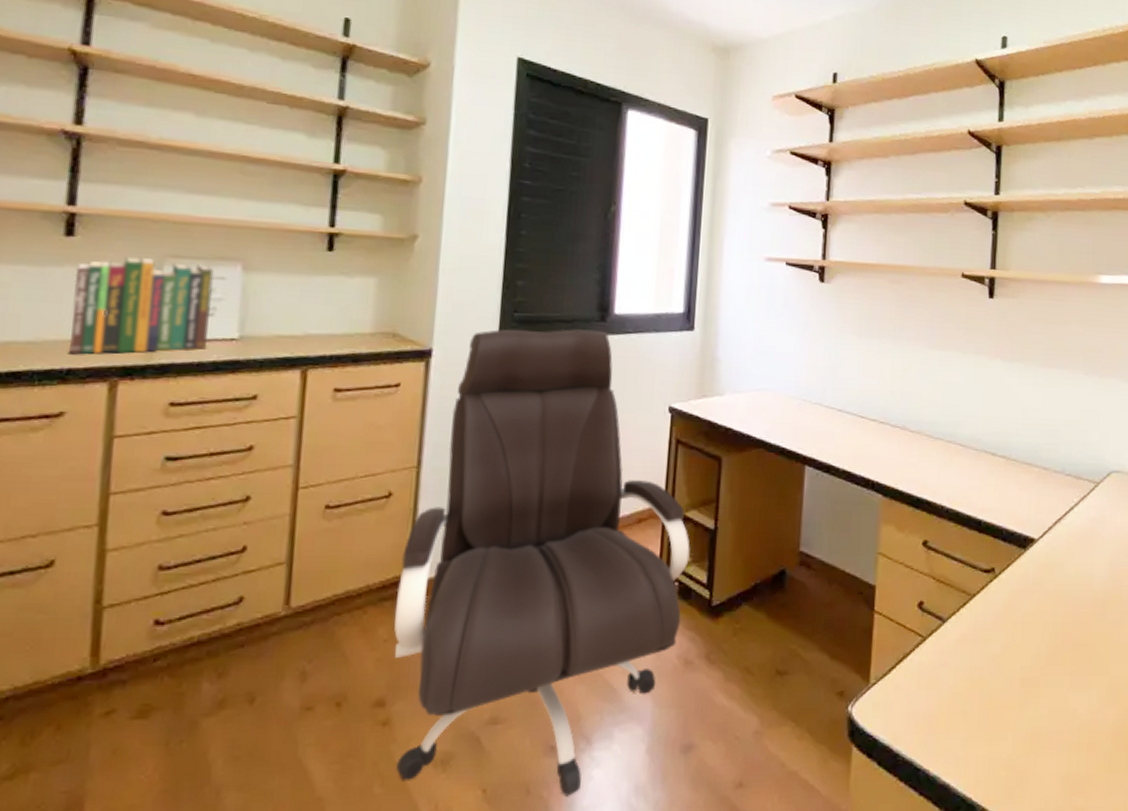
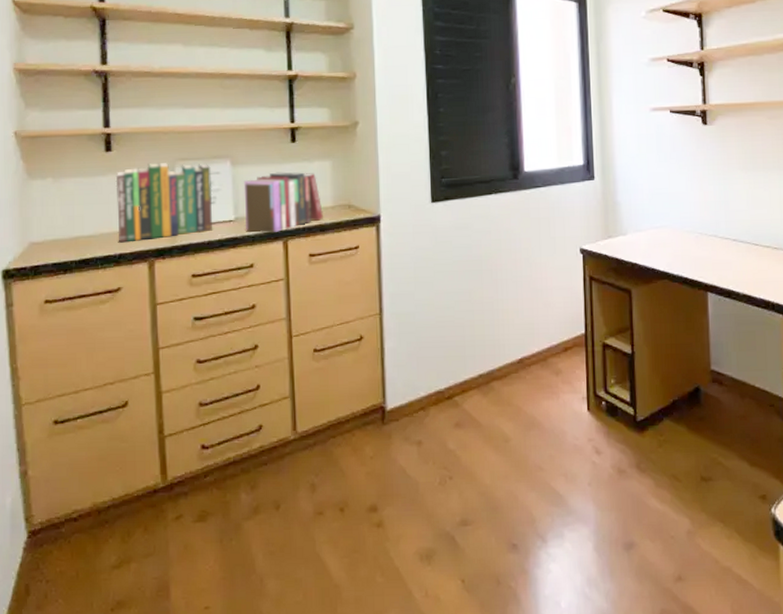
books: none [251,284,360,360] -> present [244,172,324,234]
office chair: present [394,329,690,797] -> none [376,187,613,587]

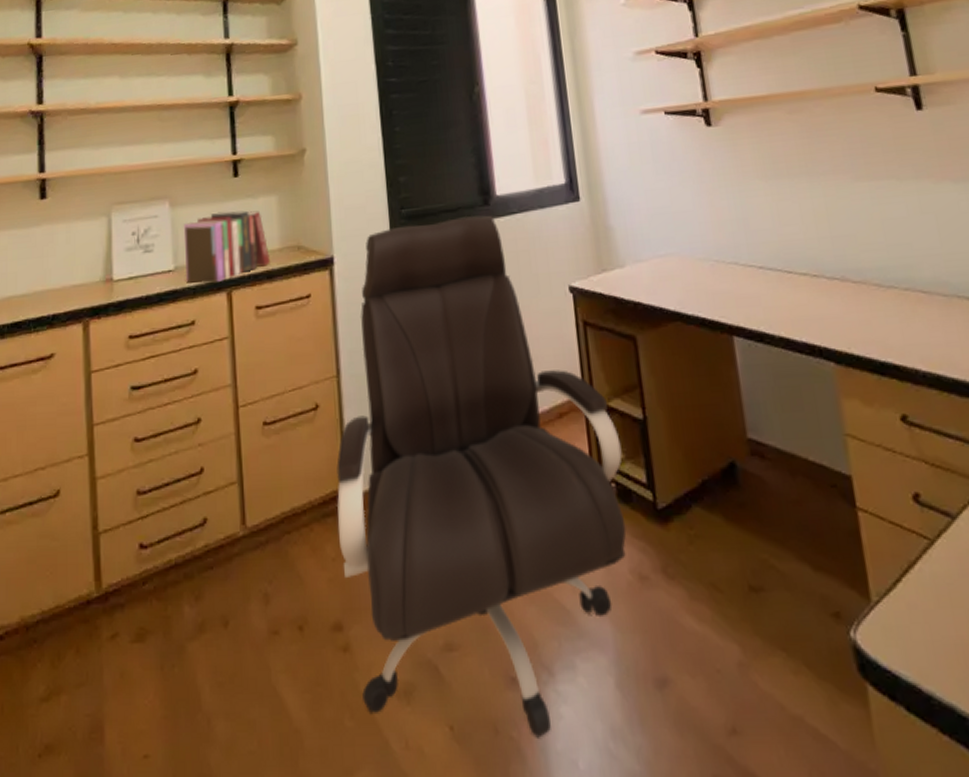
books: present [115,163,213,243] -> none [50,207,151,302]
office chair: none [376,187,613,587] -> present [336,215,627,738]

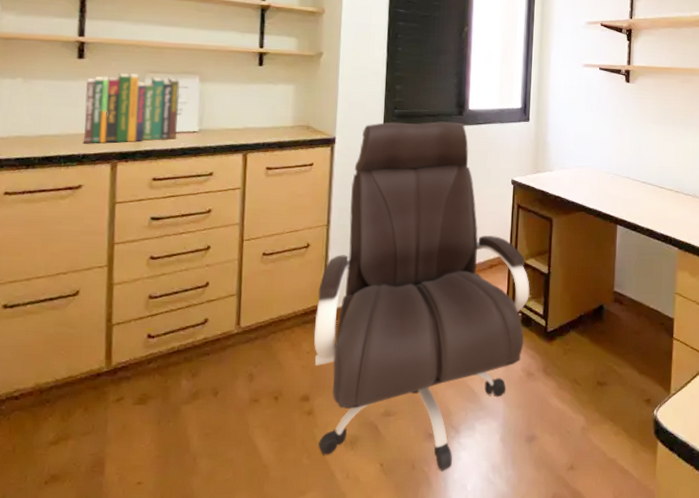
books: none [50,207,151,302] -> present [83,73,180,144]
books: present [183,210,271,285] -> none [207,91,284,146]

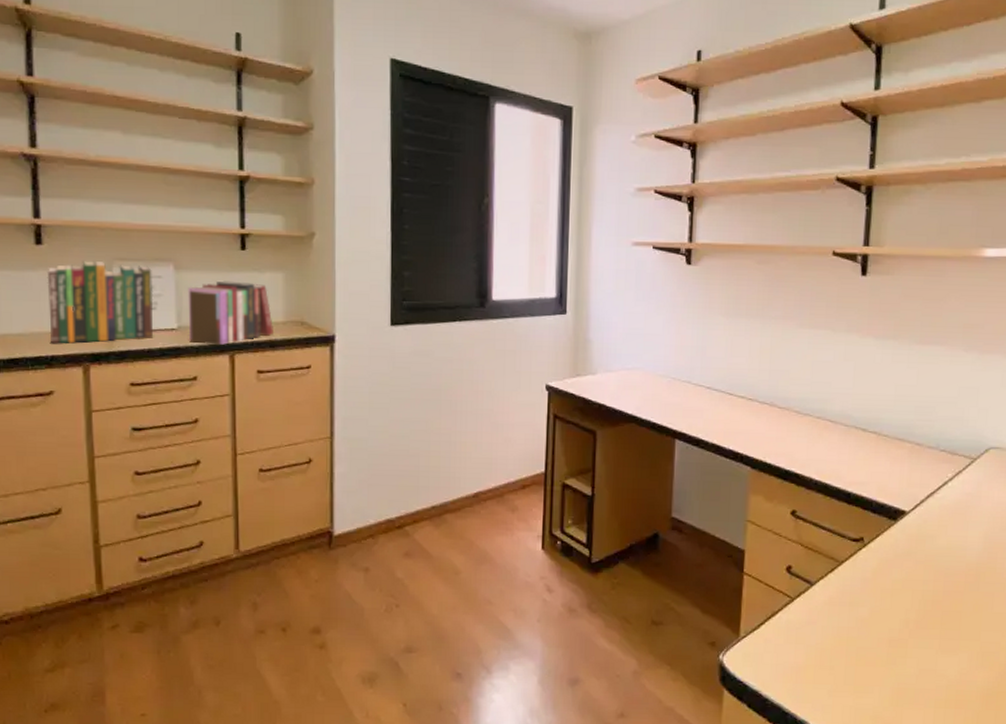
books: none [207,91,284,146] -> present [188,280,275,346]
office chair: present [314,121,530,471] -> none [322,315,570,714]

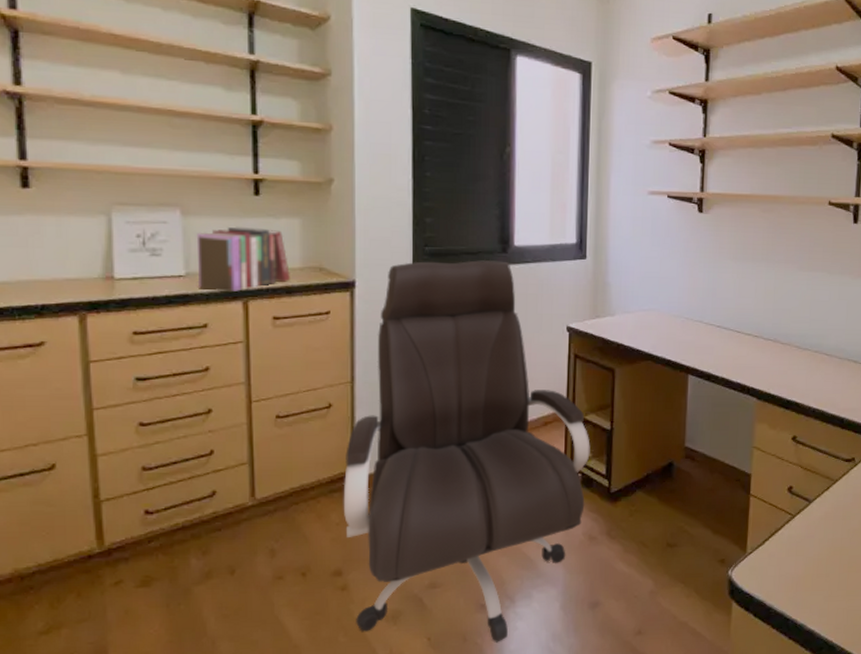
books: present [47,261,154,345] -> none [35,205,158,293]
office chair: none [322,315,570,714] -> present [343,260,590,643]

